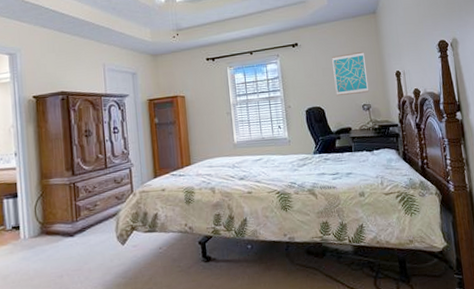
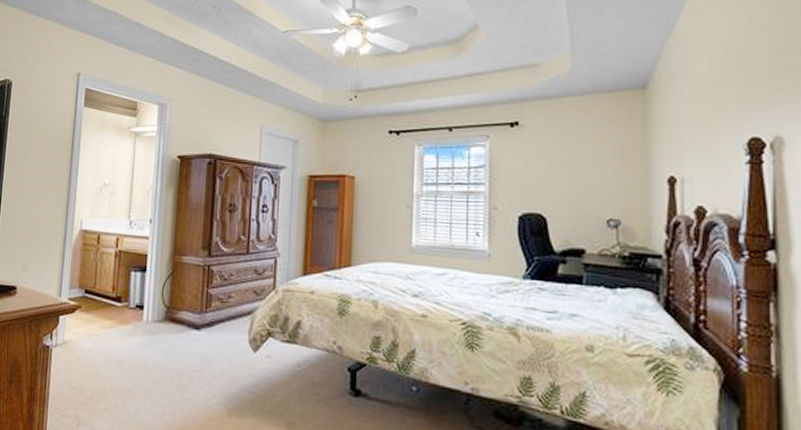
wall art: present [332,51,369,97] -> none [567,141,621,203]

